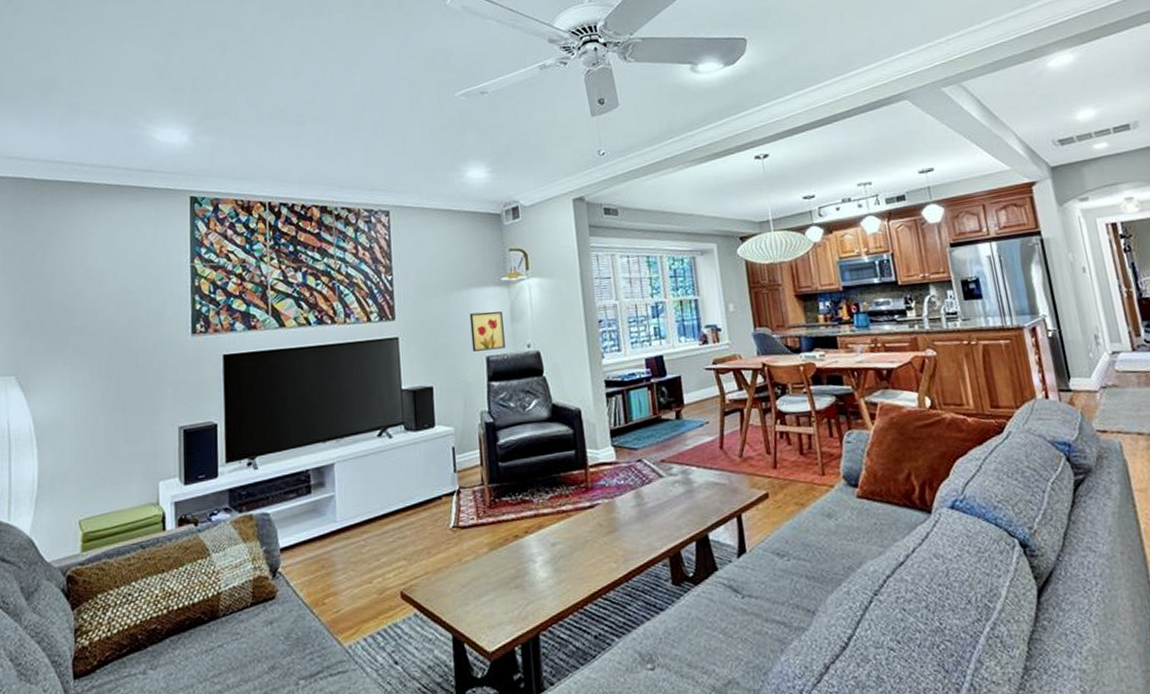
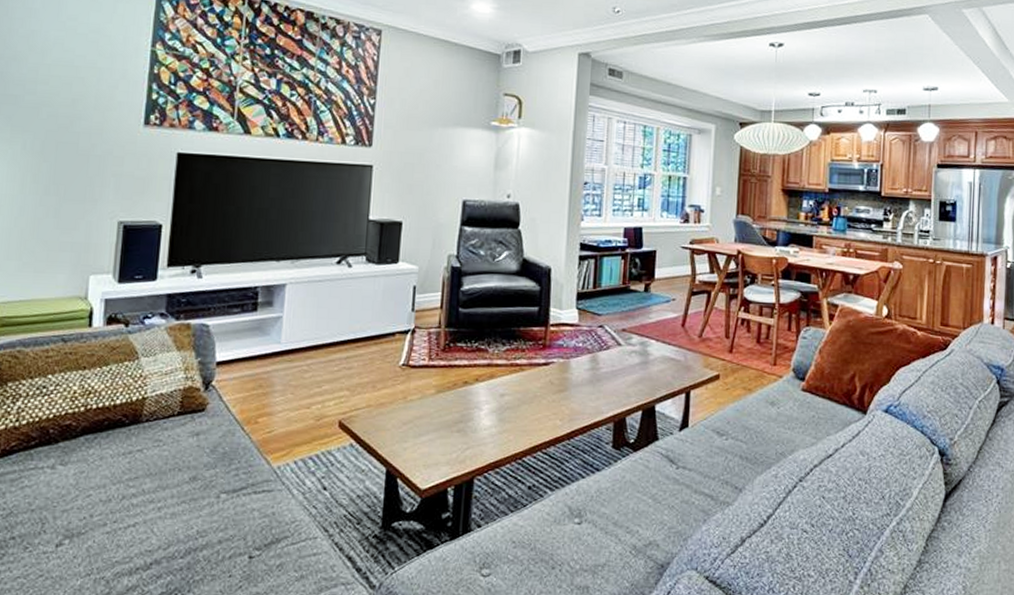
wall art: present [469,311,505,352] -> none [449,153,486,195]

